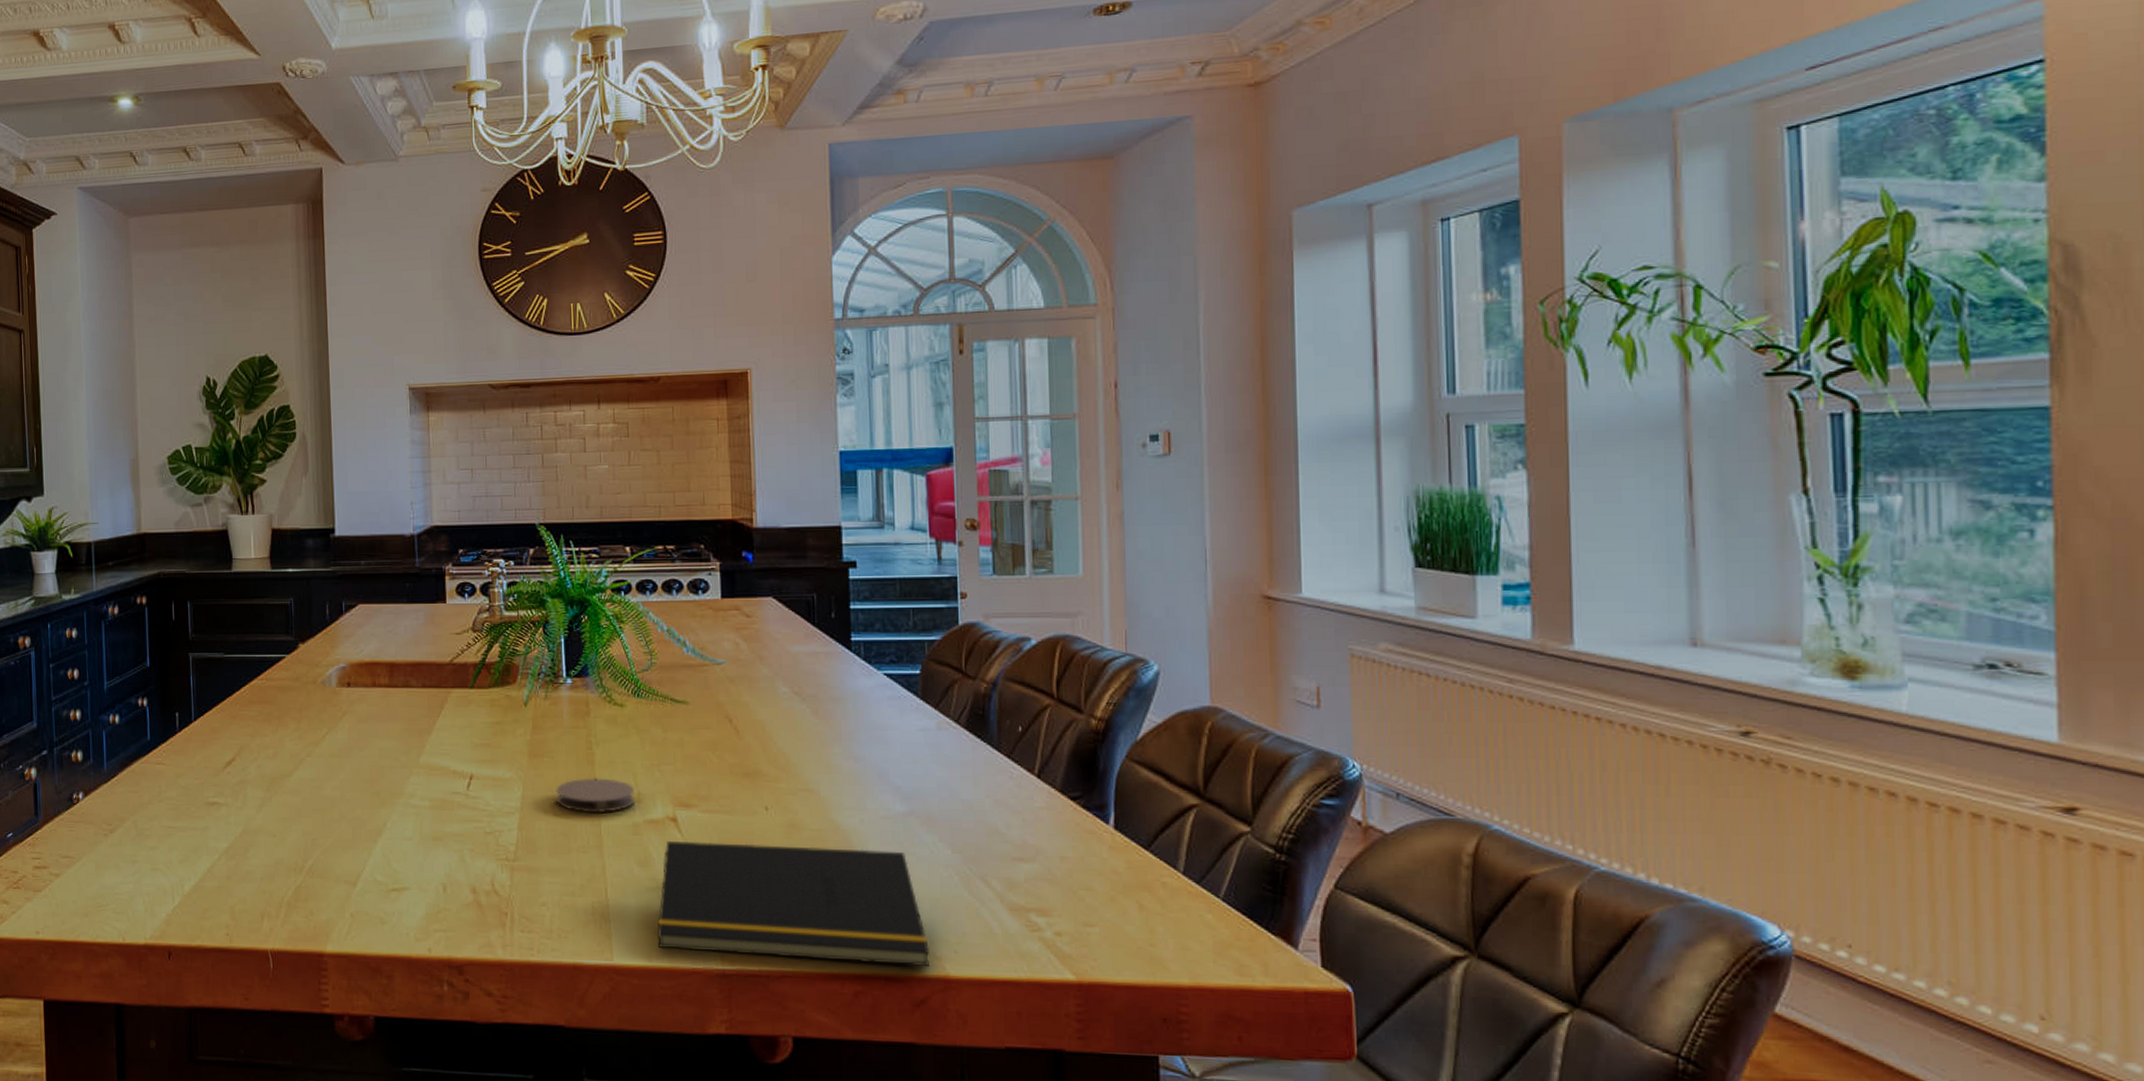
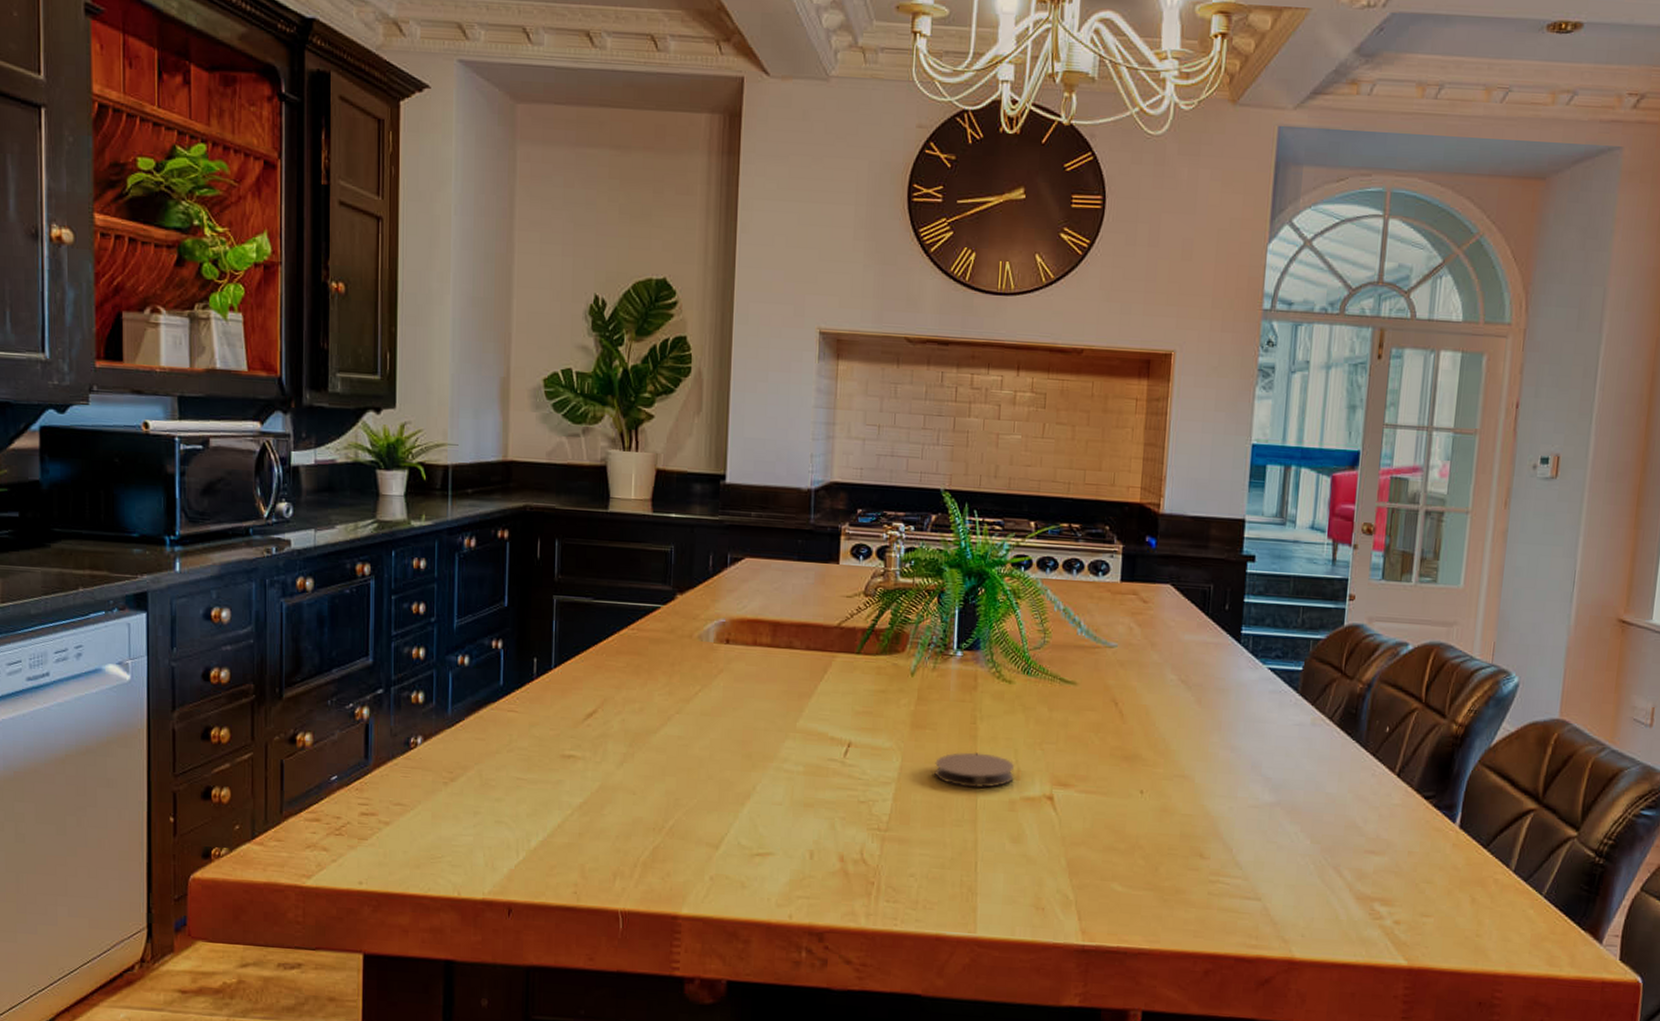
notepad: present [657,841,931,967] -> none [1022,819,1279,948]

